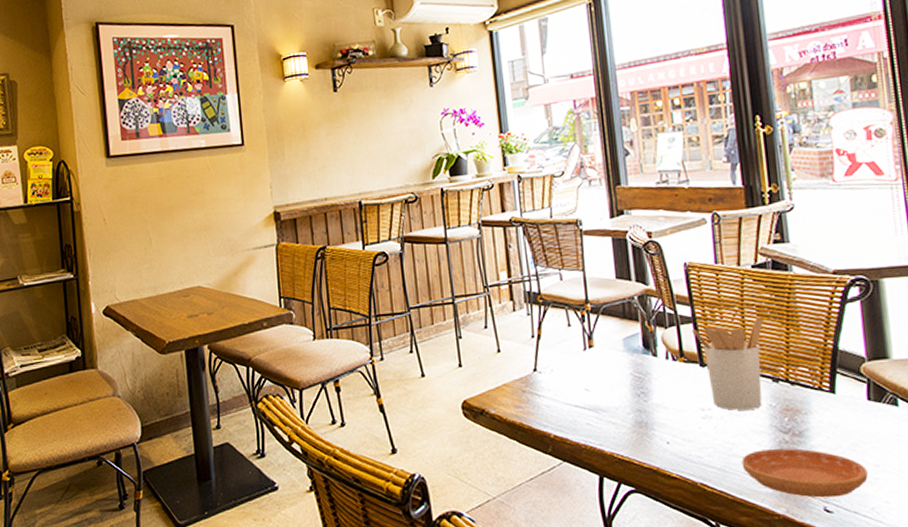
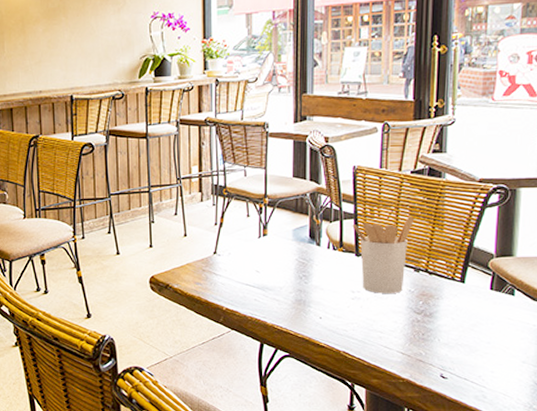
saucer: present [741,448,868,498] -> none [379,327,480,367]

